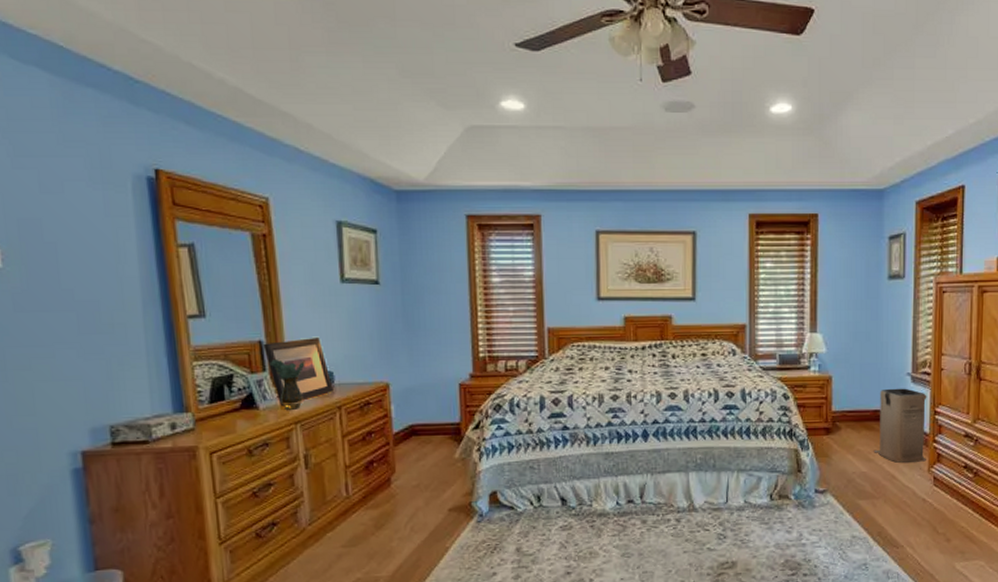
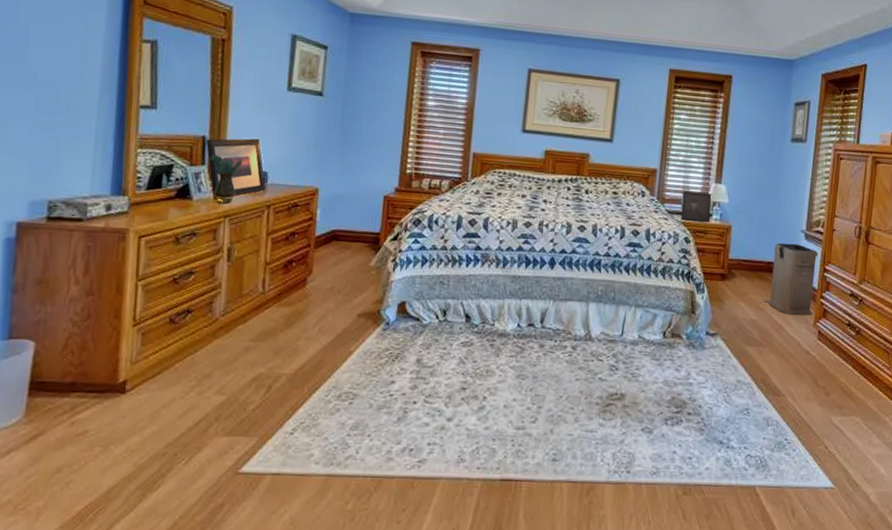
picture frame: none [776,344,808,376] -> present [680,191,712,222]

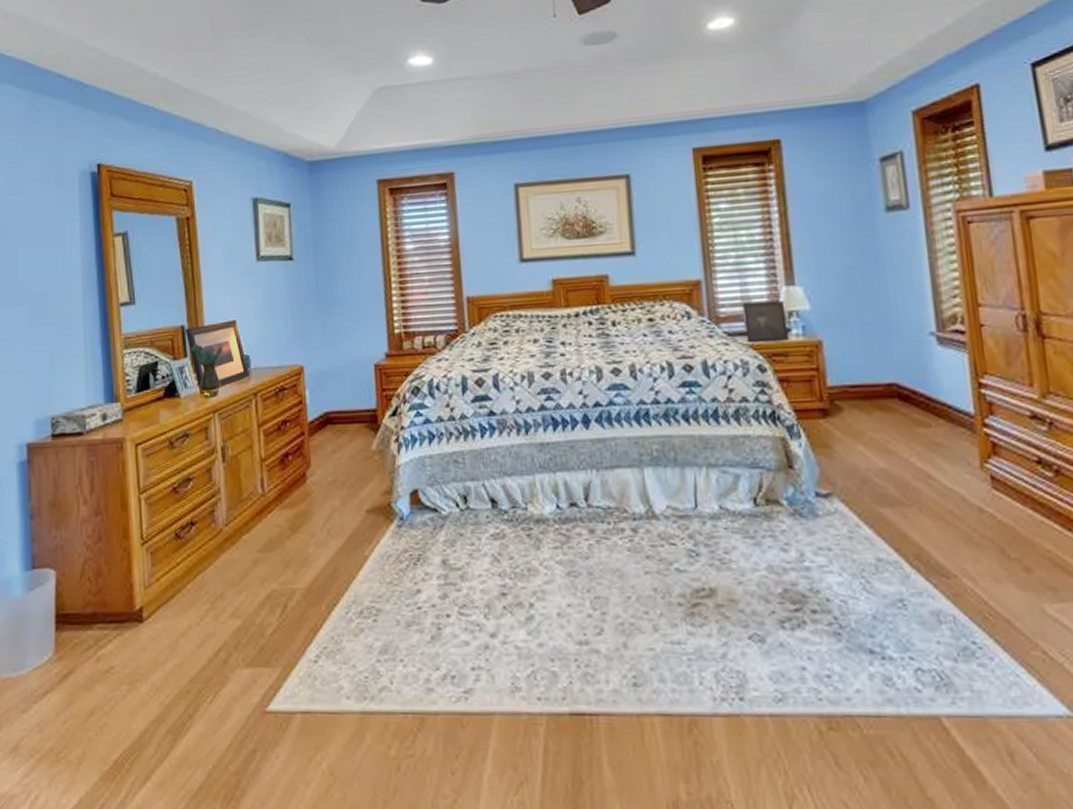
laundry basket: present [764,243,818,316] -> none [893,352,976,456]

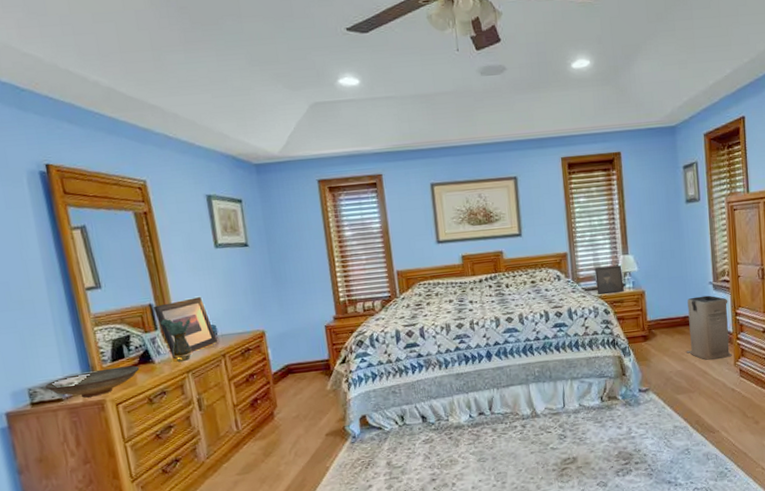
decorative bowl: none [67,399,164,434] -> present [45,365,140,398]
laundry basket: none [893,352,976,456] -> present [686,295,732,360]

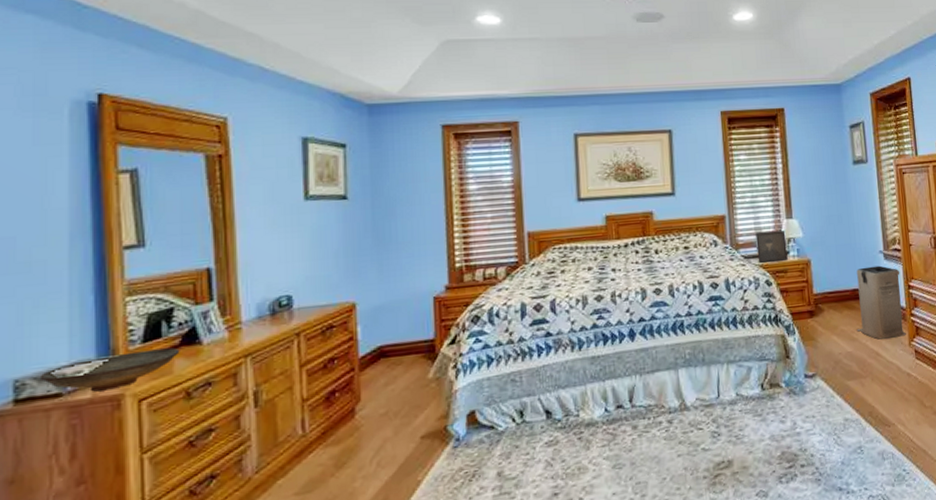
picture frame: present [153,297,217,359] -> none [211,260,291,340]
vase: present [160,317,192,362] -> none [218,284,260,342]

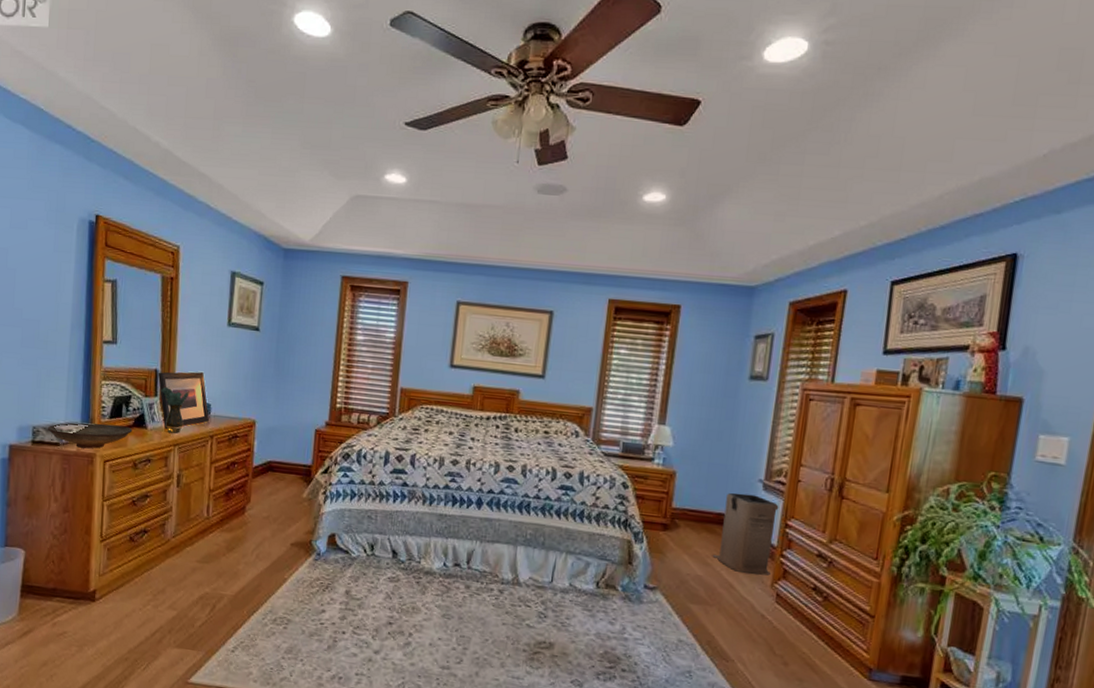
picture frame: none [211,260,291,340] -> present [158,371,209,430]
vase: none [218,284,260,342] -> present [161,385,189,434]
picture frame: present [756,230,788,263] -> none [618,432,654,467]

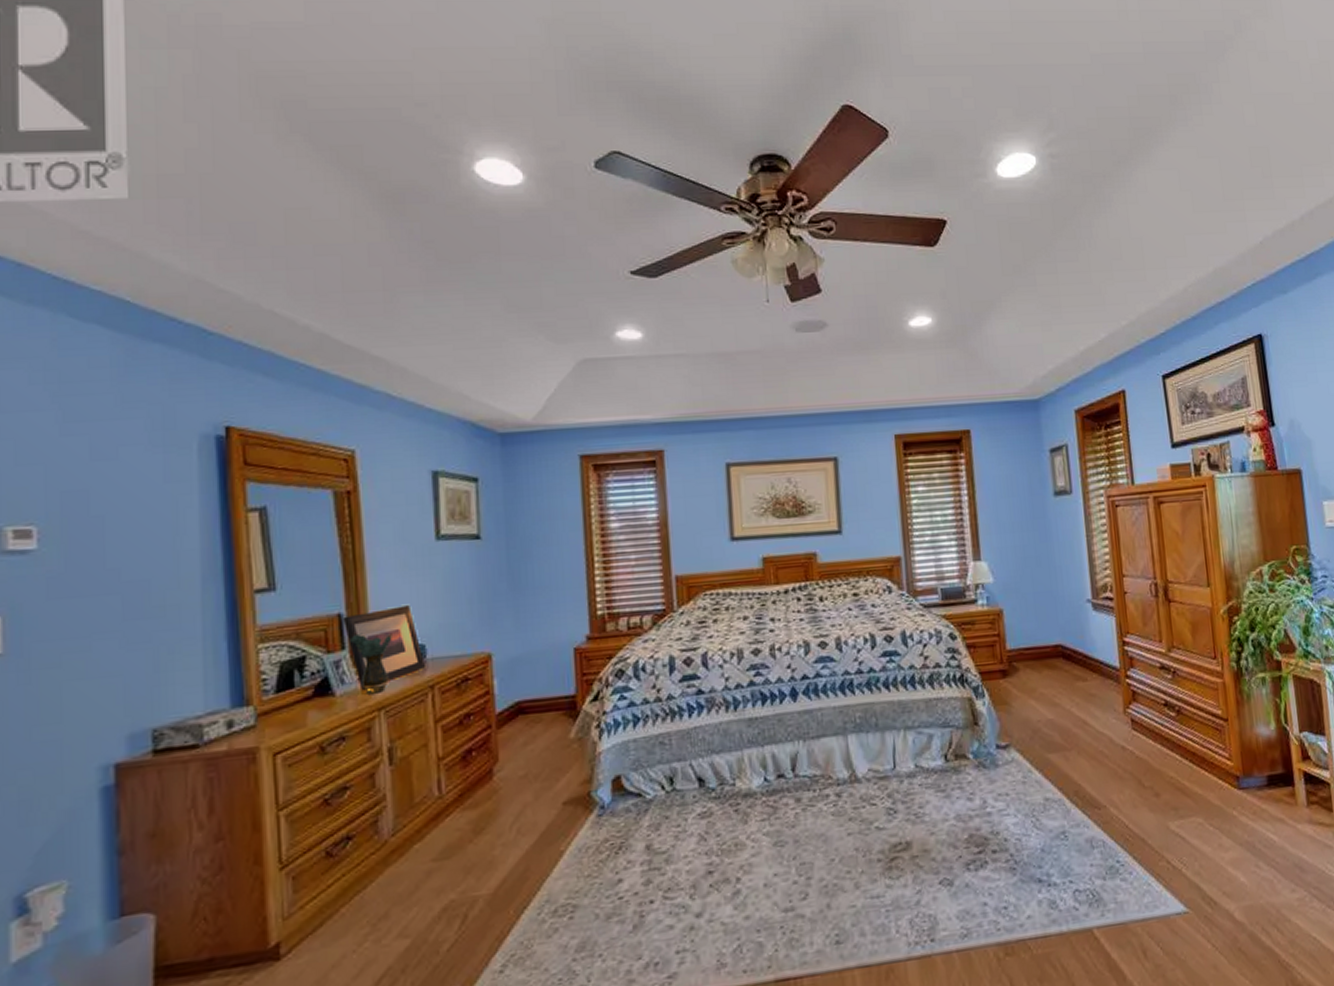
decorative bowl: present [47,423,133,449] -> none [177,698,313,744]
laundry basket: present [712,492,779,576] -> none [1059,617,1120,706]

